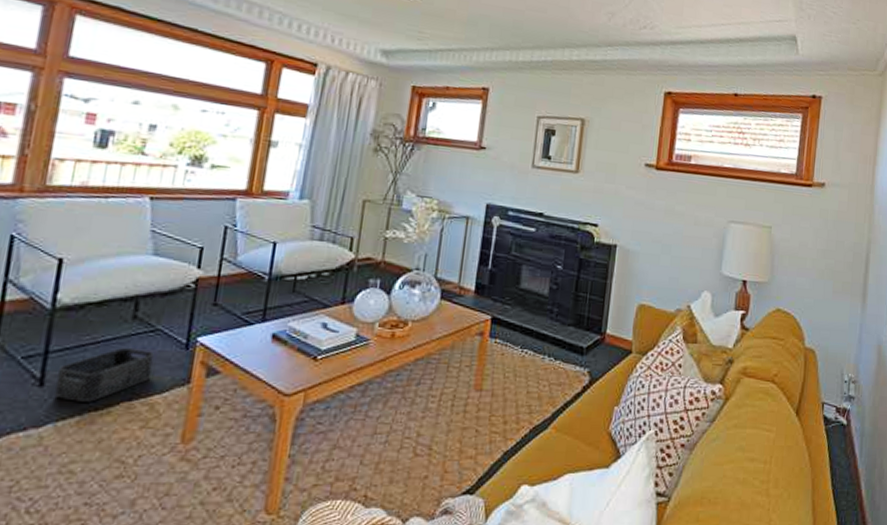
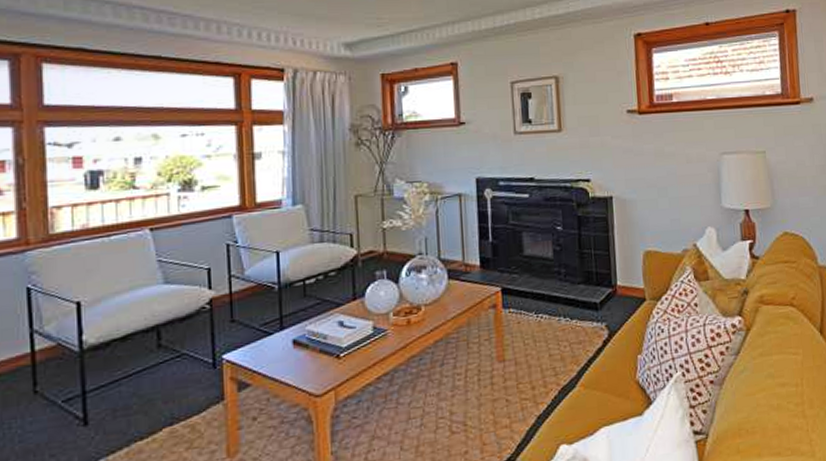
storage bin: present [54,348,154,402] -> none [99,375,185,435]

